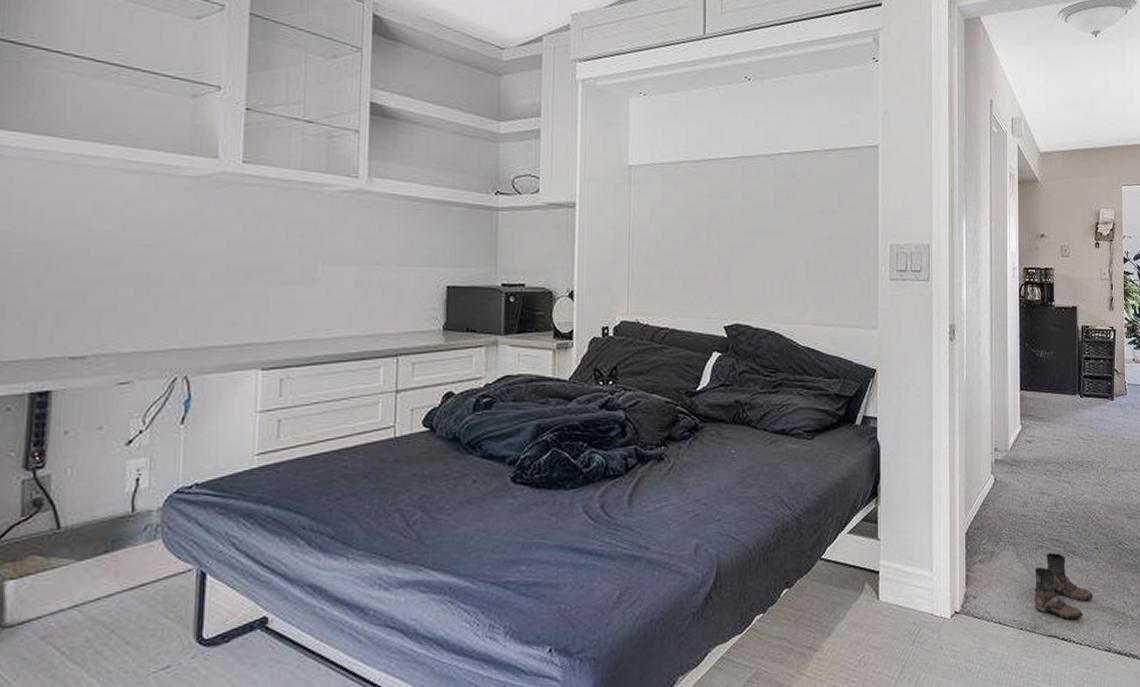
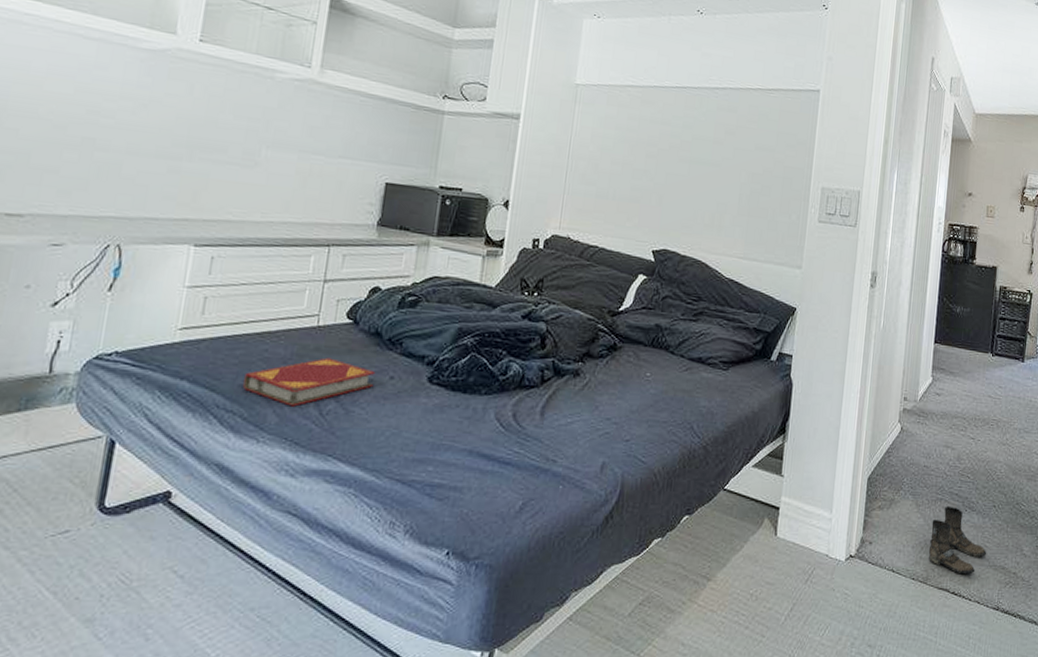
hardback book: none [327,468,458,521] -> present [243,357,376,407]

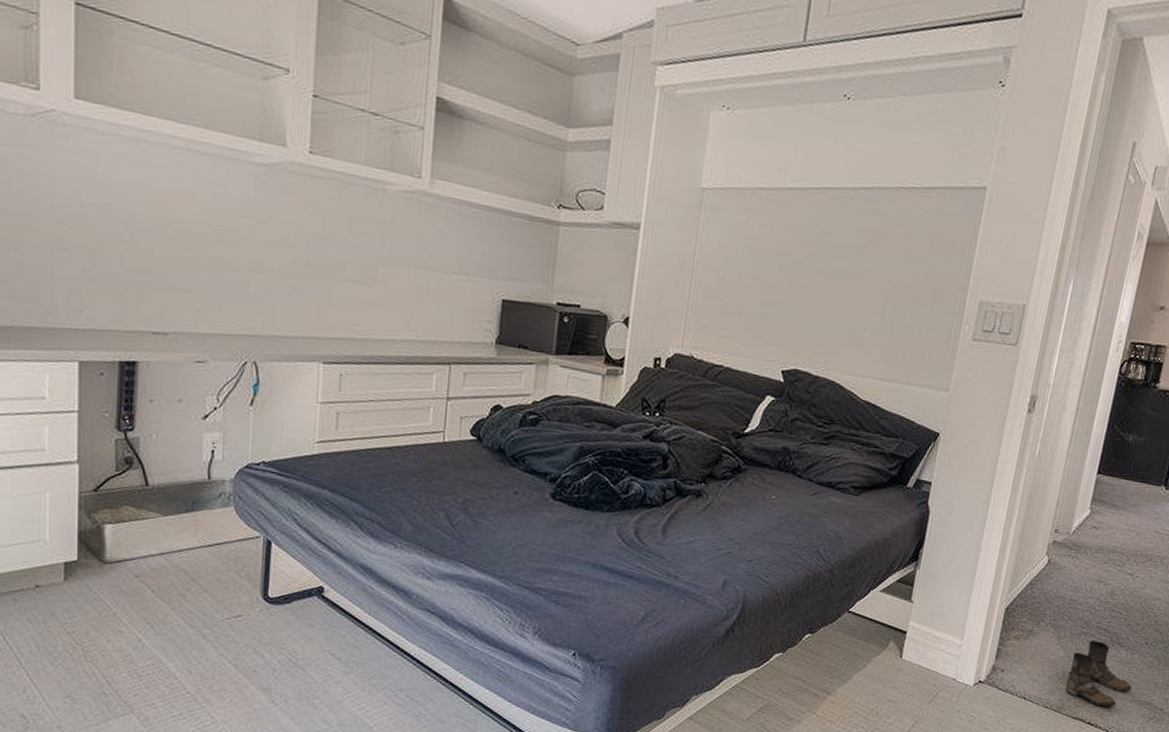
hardback book: present [243,357,376,407] -> none [379,472,501,517]

